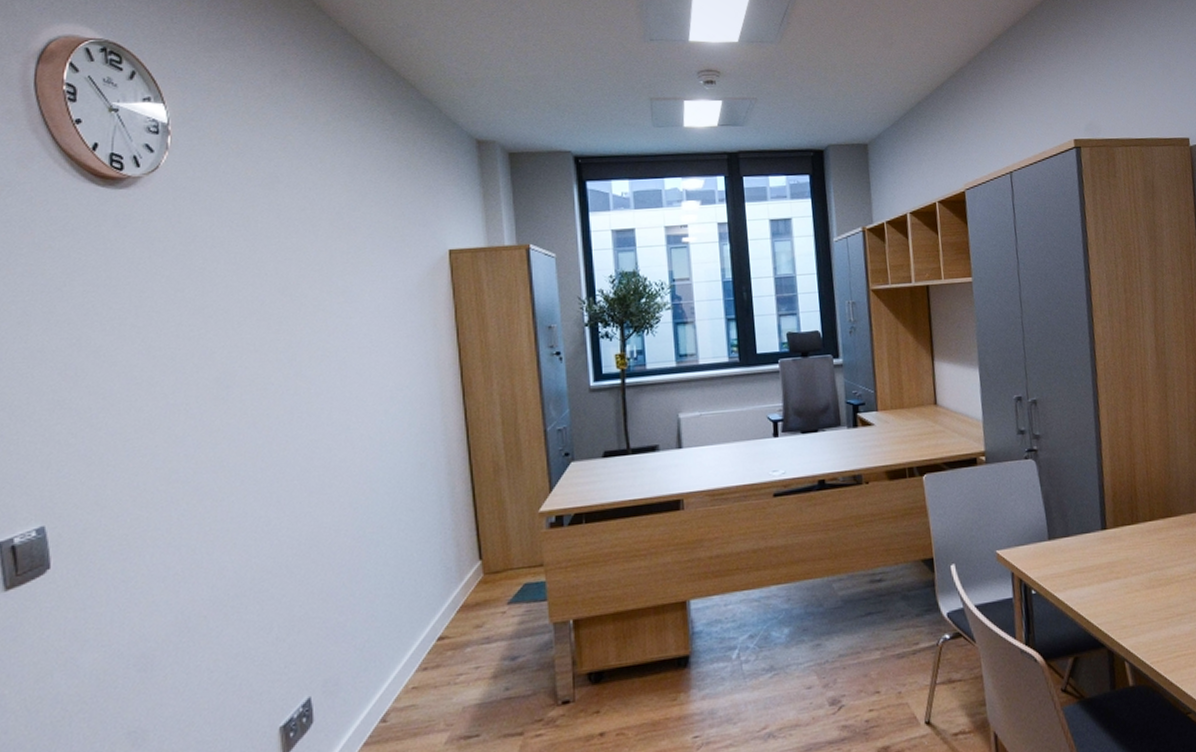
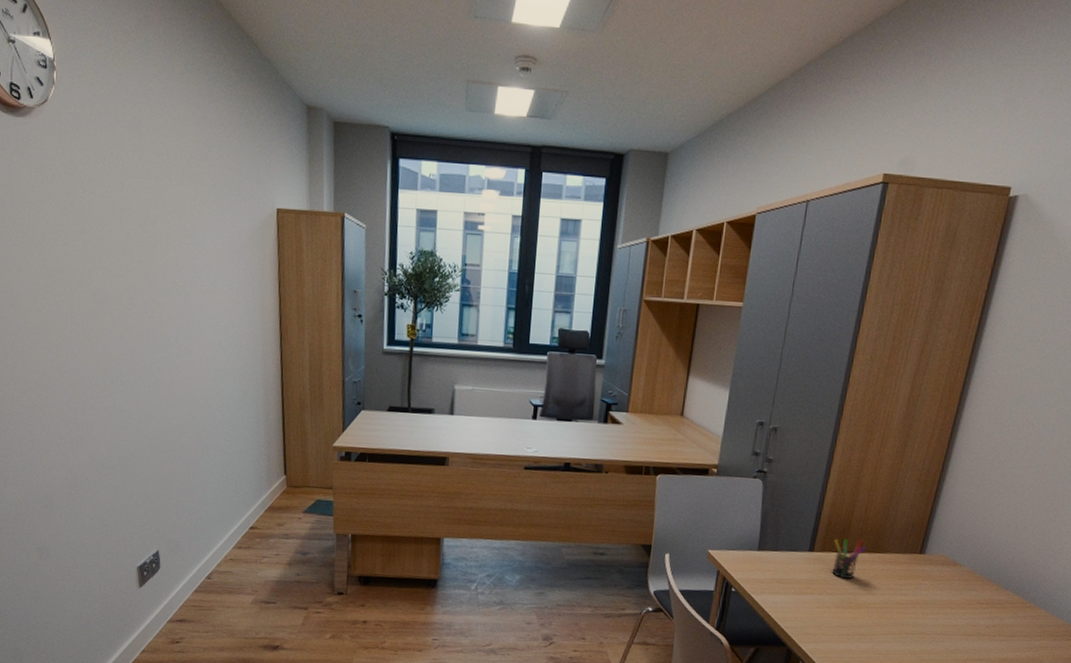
pen holder: none [1124,504,1159,554] -> present [832,539,866,580]

